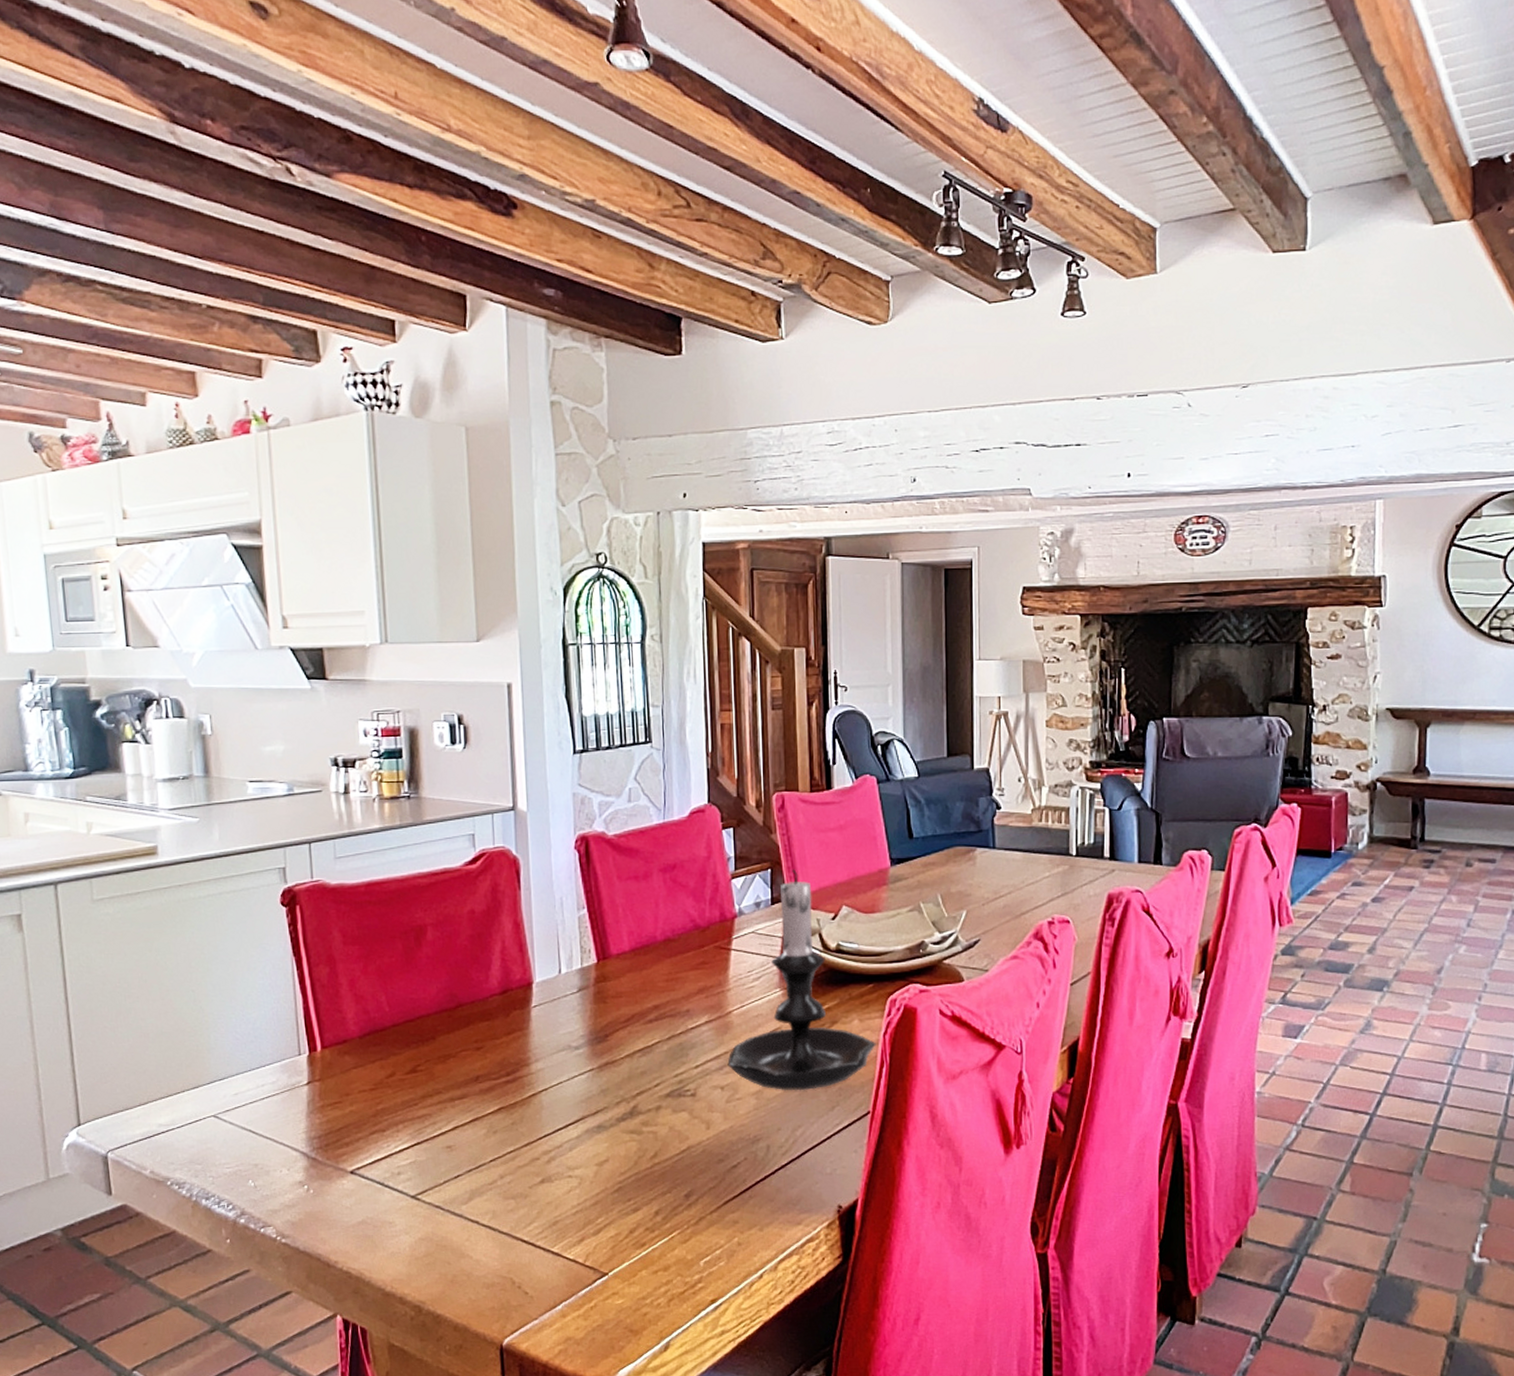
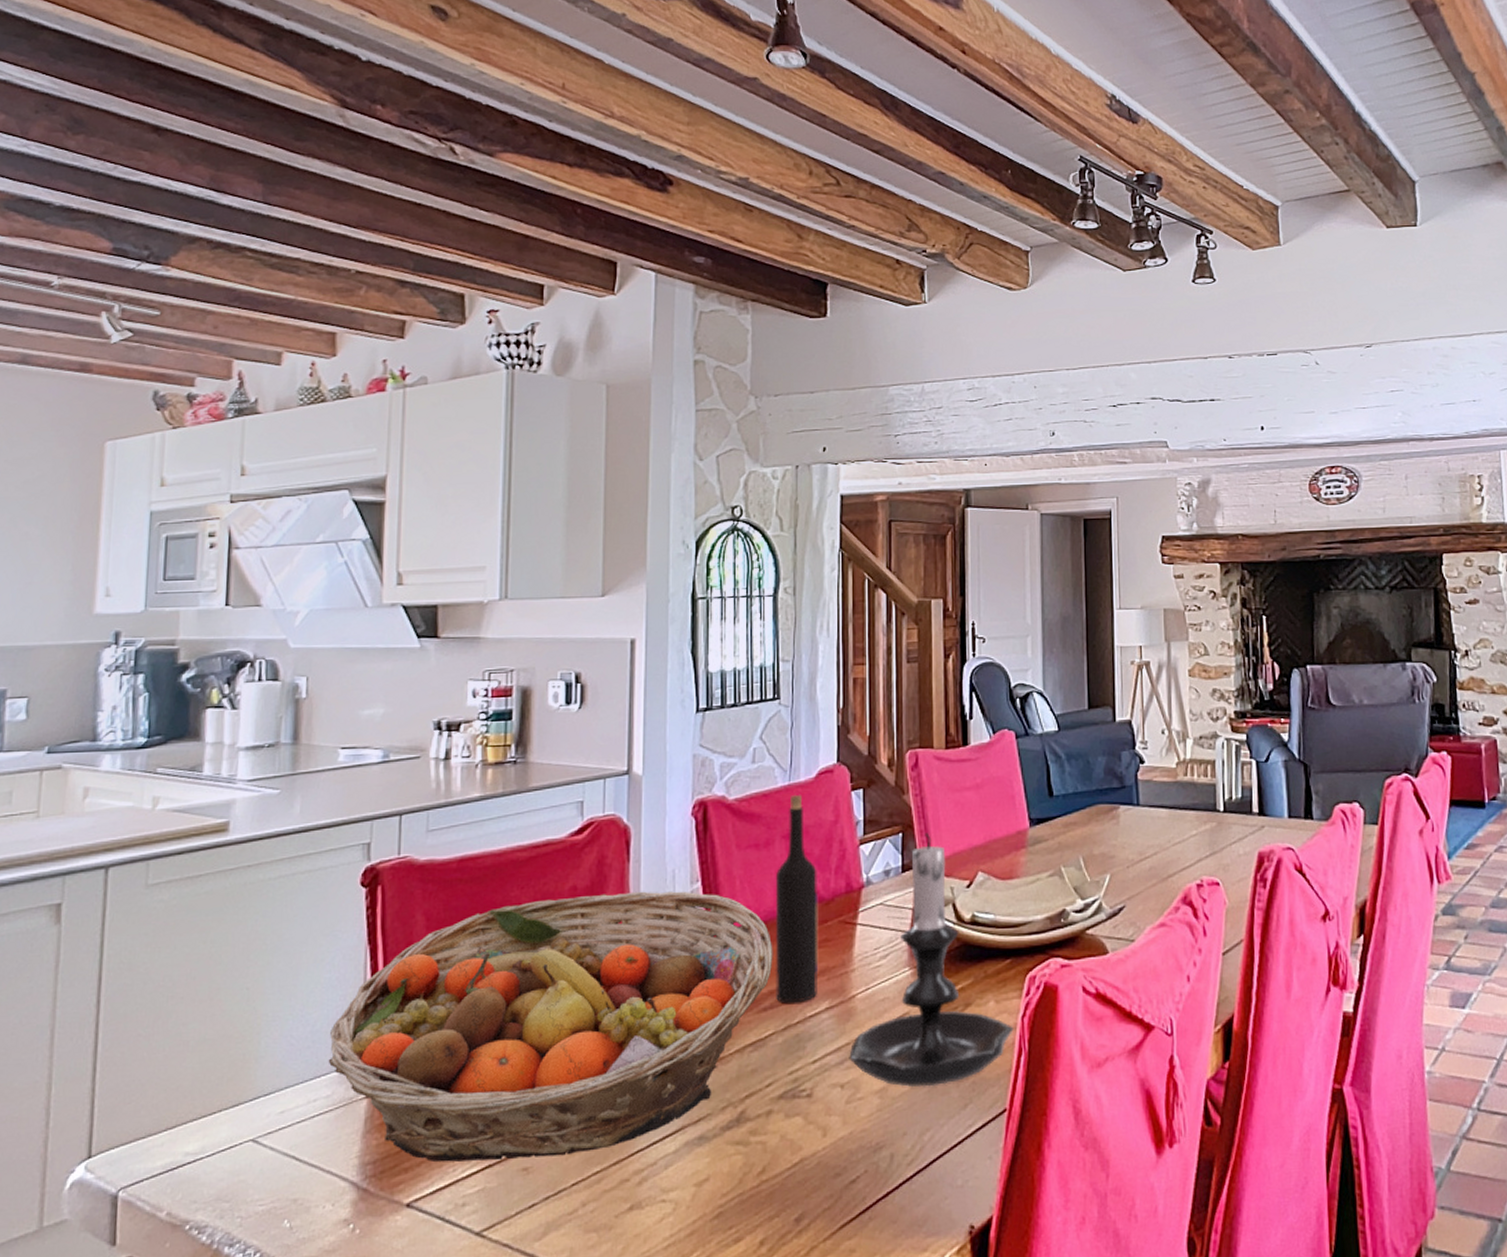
fruit basket: none [269,916,656,1139] -> present [328,891,773,1163]
wine bottle: none [655,832,698,1017] -> present [775,795,819,1003]

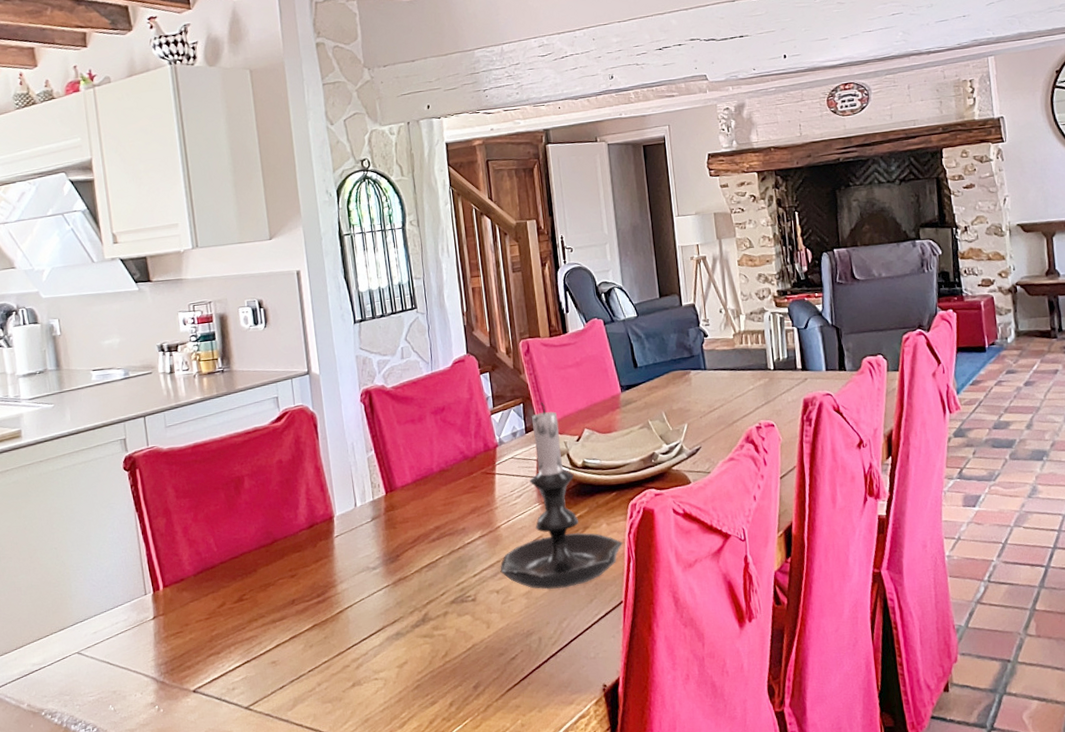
fruit basket: present [328,891,773,1163] -> none [119,458,435,661]
wine bottle: present [775,795,819,1003] -> none [430,380,471,535]

